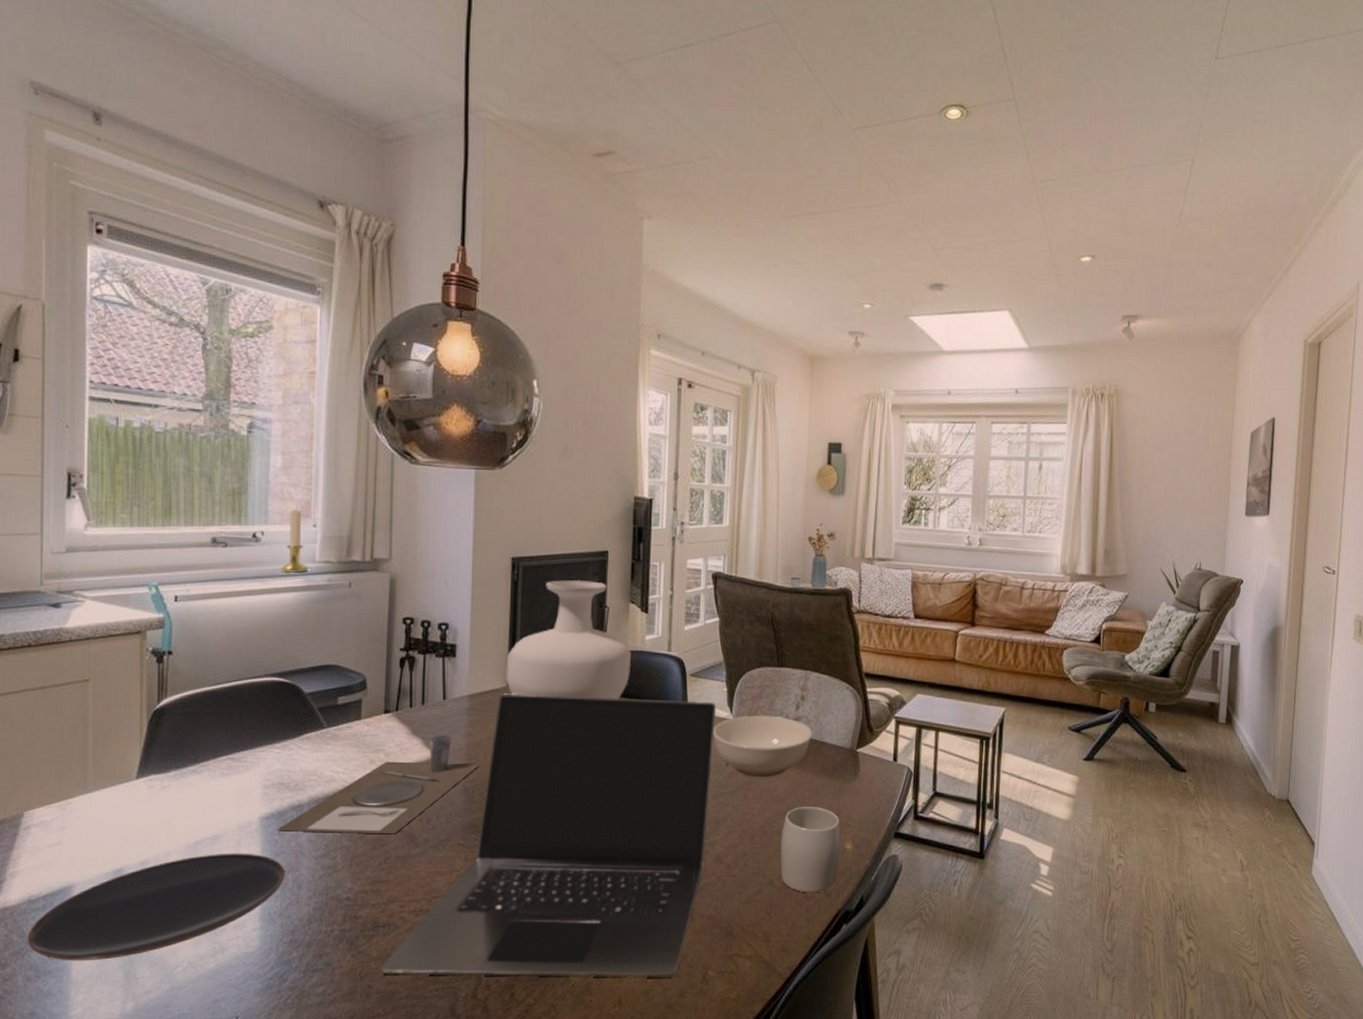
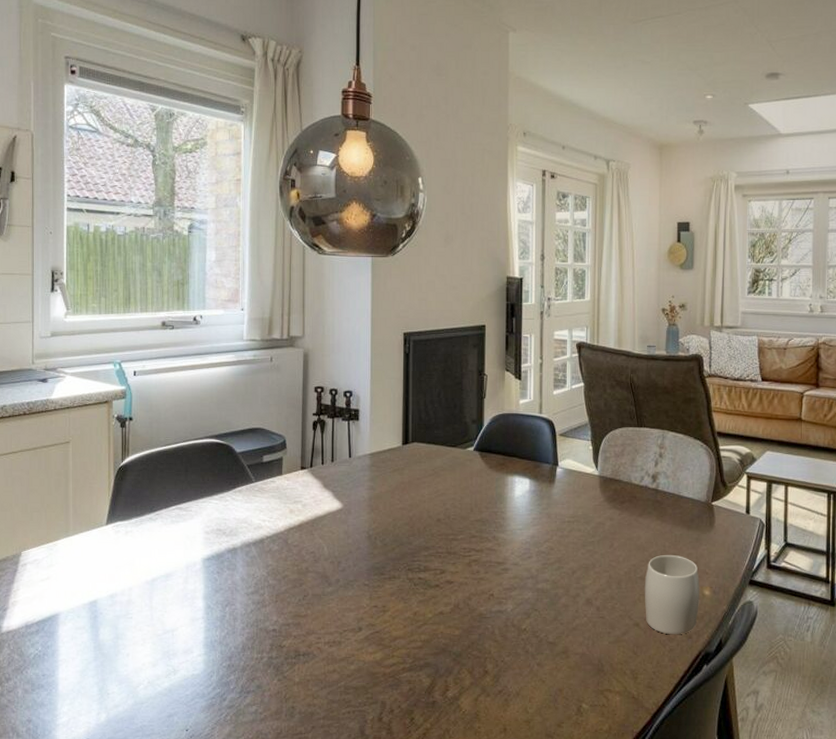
plate: present [27,853,285,961] -> none [24,588,223,678]
place setting: present [276,736,479,835] -> none [216,489,380,575]
candle holder: present [281,508,308,573] -> none [216,295,238,350]
laptop: present [379,693,717,977] -> none [301,452,584,708]
vase: present [506,580,631,699] -> none [401,352,507,457]
bowl: present [713,715,813,778] -> none [581,471,671,528]

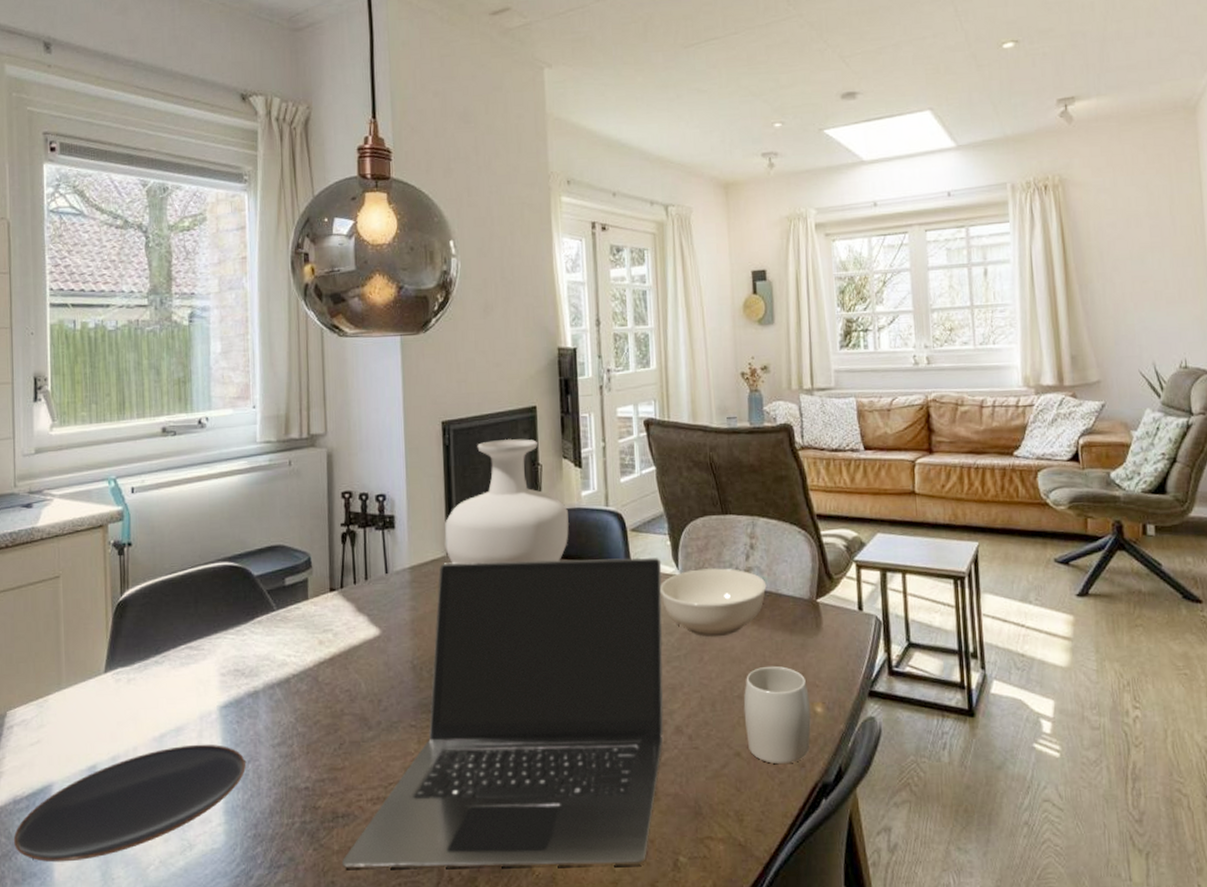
plate: none [24,588,223,678] -> present [13,744,246,863]
laptop: none [301,452,584,708] -> present [341,557,664,869]
vase: none [401,352,507,457] -> present [444,439,569,564]
bowl: none [581,471,671,528] -> present [660,568,767,638]

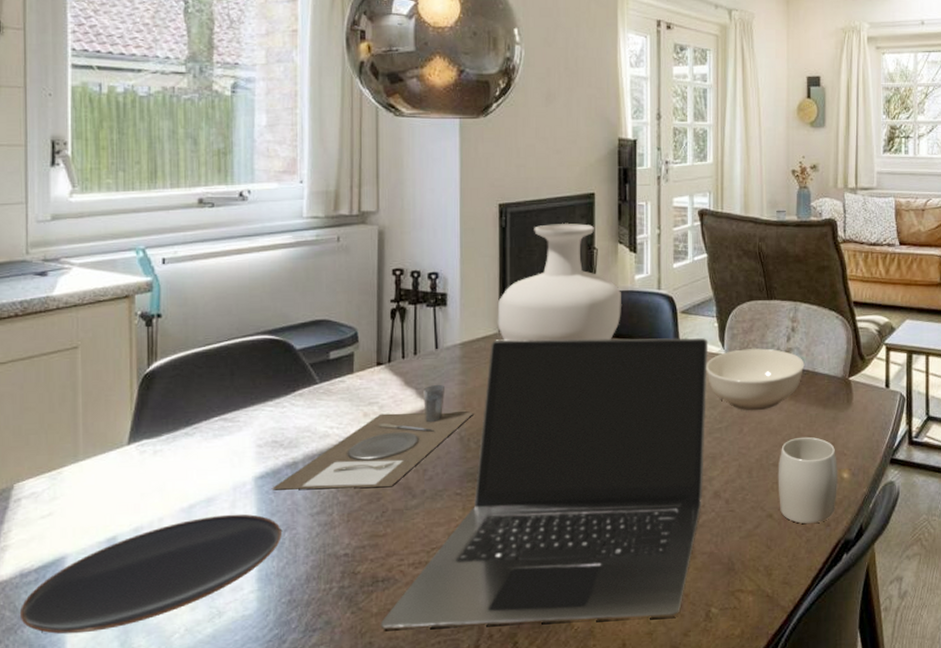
place setting: none [235,611,425,720] -> present [271,385,473,490]

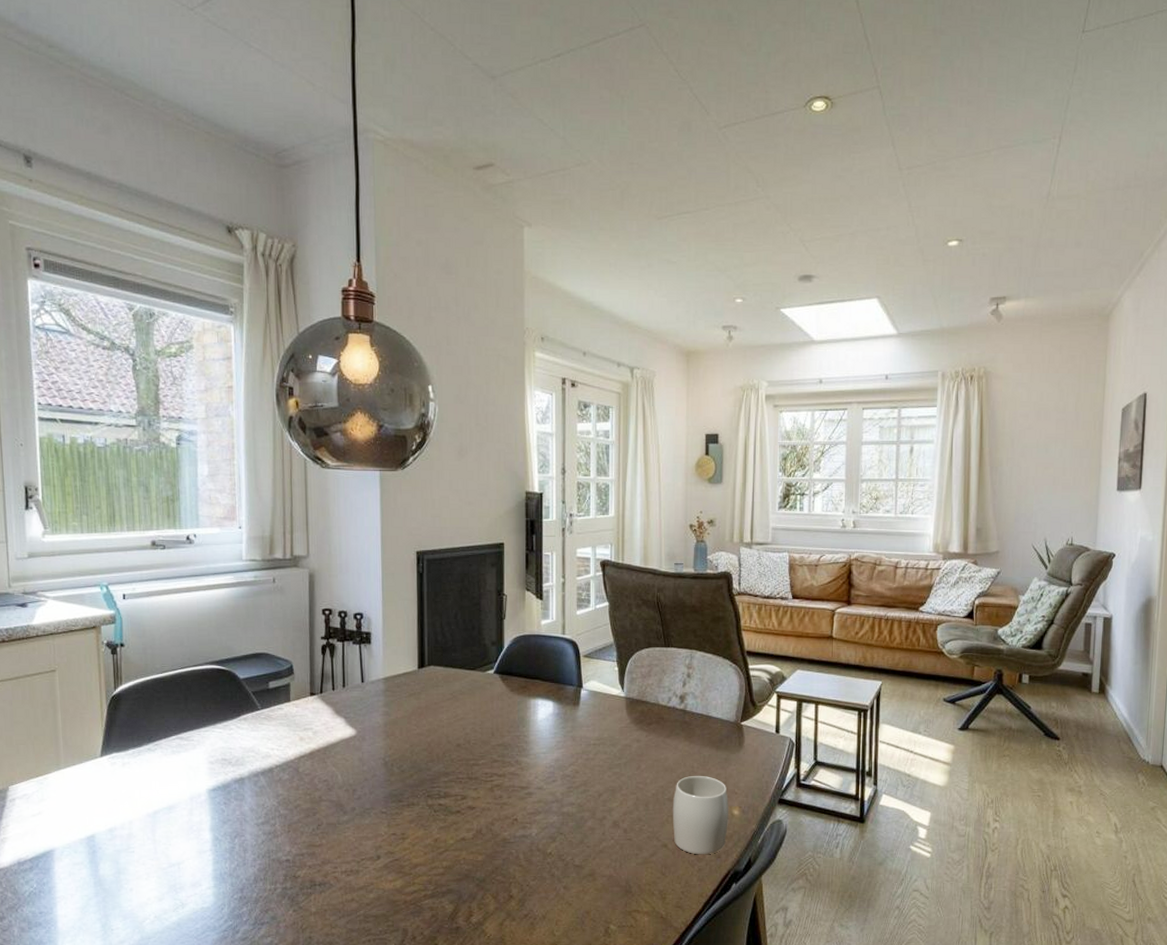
plate: present [19,514,281,635] -> none [19,821,232,915]
place setting: present [271,385,473,490] -> none [222,715,396,804]
laptop: present [380,338,709,629] -> none [318,676,609,931]
vase: present [497,224,621,341] -> none [416,571,529,680]
bowl: present [706,348,805,411] -> none [607,692,699,750]

